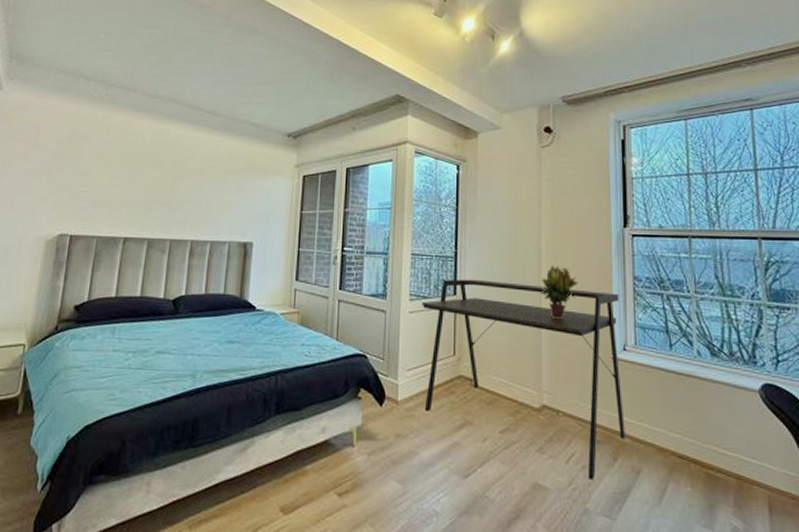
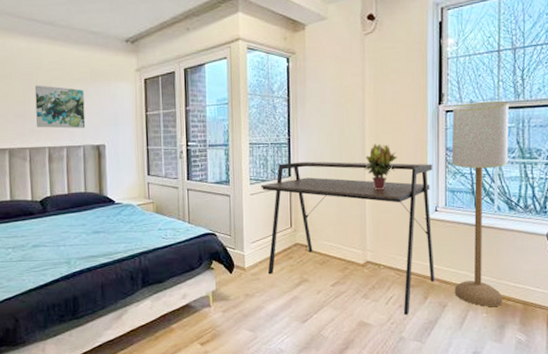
wall art: none [181,174,237,224] -> present [34,85,86,129]
floor lamp: none [639,228,711,480] -> present [451,101,509,307]

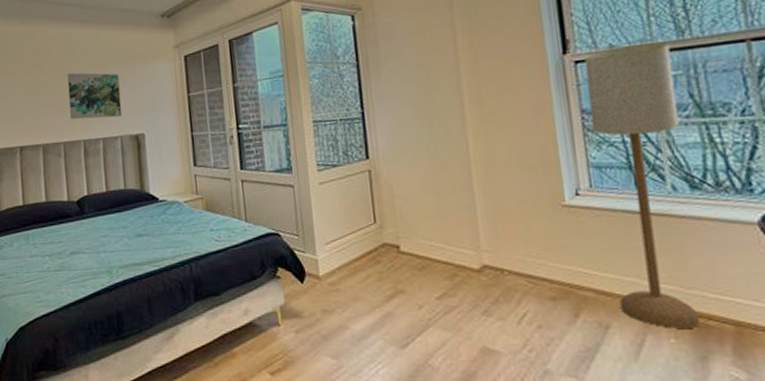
desk: present [261,161,435,315] -> none [331,132,587,339]
potted plant: present [365,143,397,190] -> none [467,110,512,171]

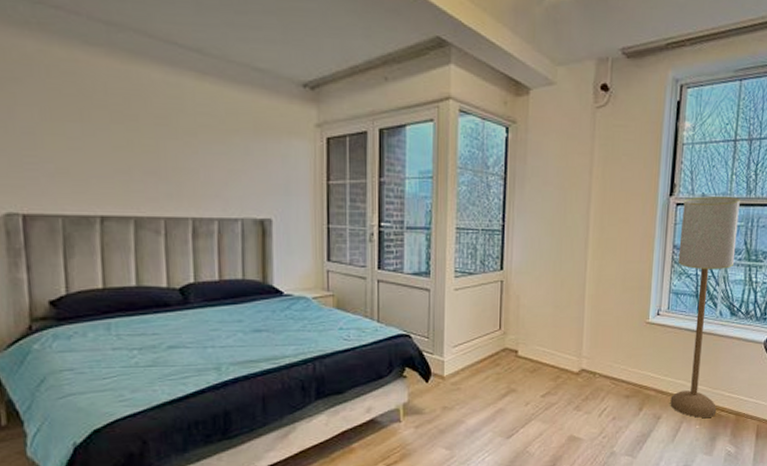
wall art: present [67,72,122,120] -> none [173,133,246,197]

